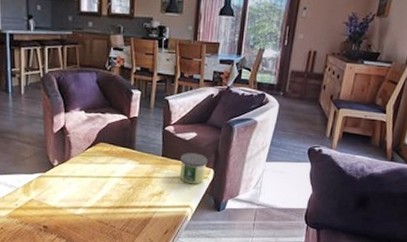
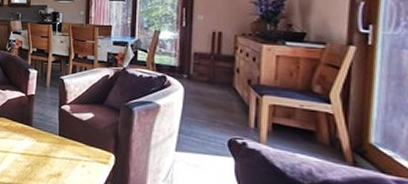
candle: present [179,153,208,185] -> none [77,134,107,169]

